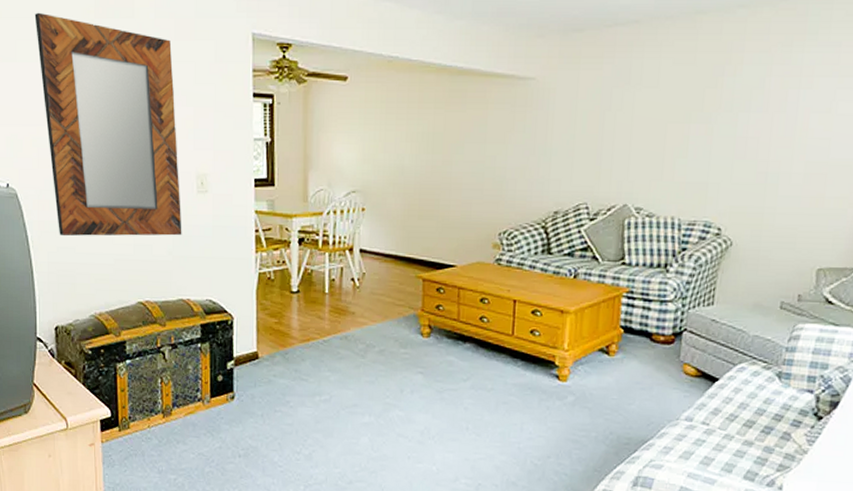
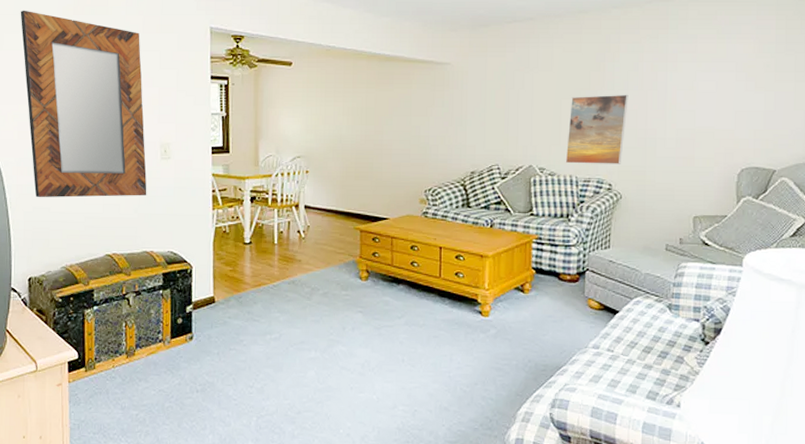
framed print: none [667,117,750,204] -> present [565,94,629,164]

